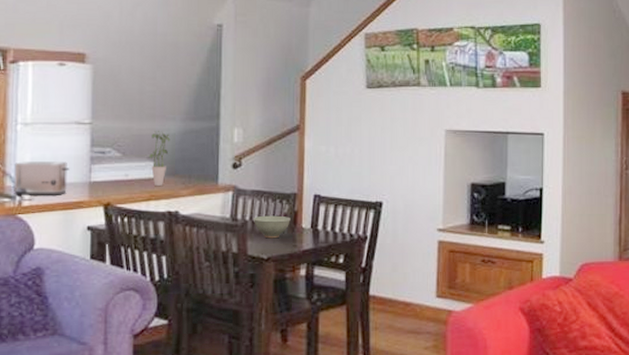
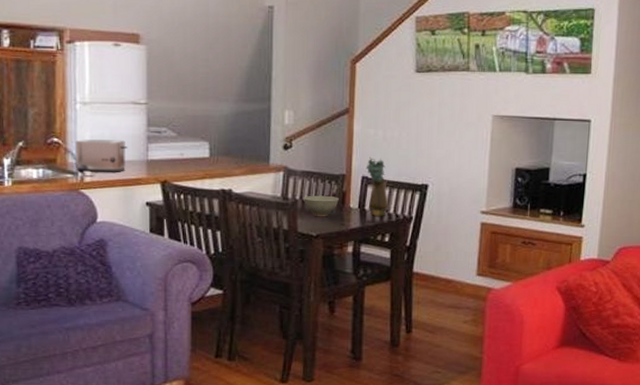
potted plant: present [149,131,170,187] -> none [203,112,223,166]
vase: none [318,174,343,236] -> present [366,156,389,216]

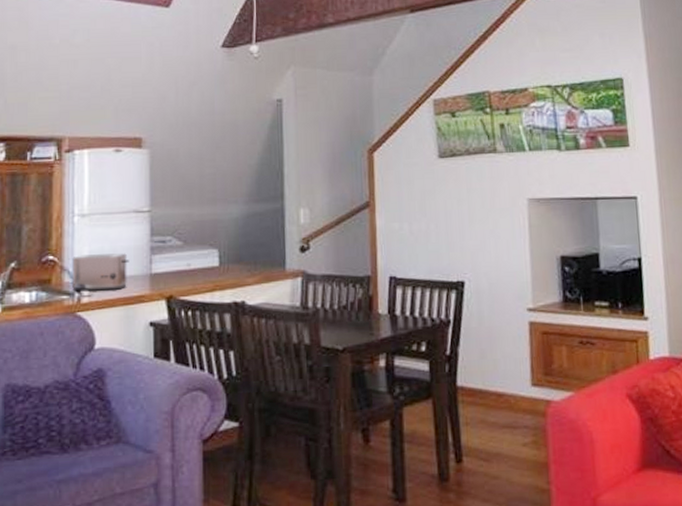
bowl: present [304,195,339,217] -> none [326,301,365,327]
vase: present [366,156,389,216] -> none [393,253,423,322]

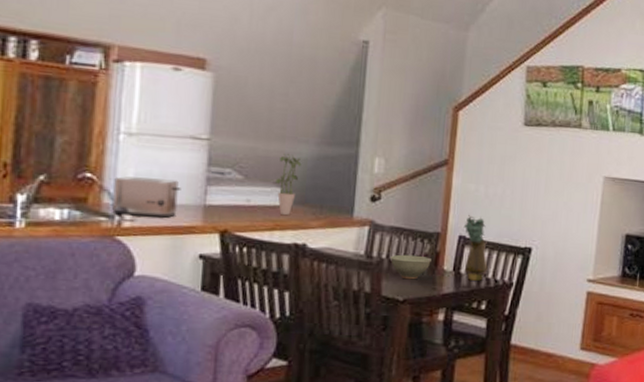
potted plant: none [211,216,233,276] -> present [275,154,302,216]
bowl: none [326,301,365,327] -> present [390,254,431,280]
vase: none [393,253,423,322] -> present [463,214,488,281]

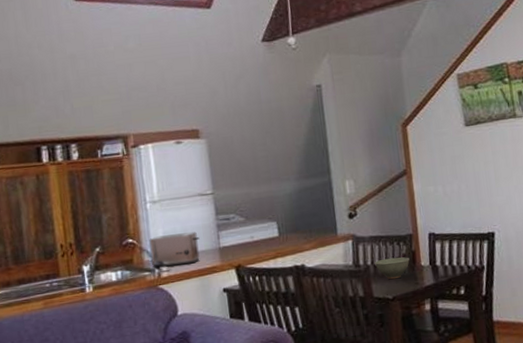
potted plant: present [275,154,302,216] -> none [270,192,288,244]
vase: present [463,214,488,281] -> none [431,213,460,271]

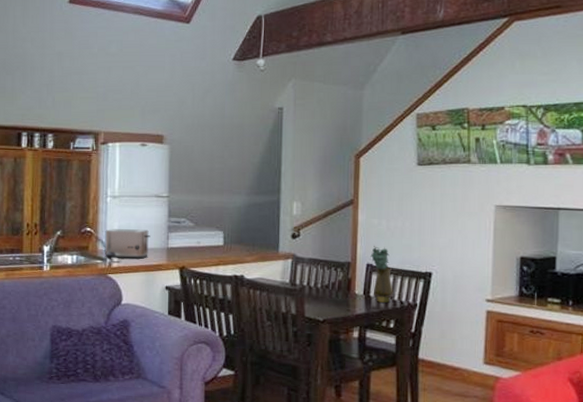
bowl: present [375,257,410,280] -> none [311,281,345,303]
vase: none [431,213,460,271] -> present [370,245,393,303]

